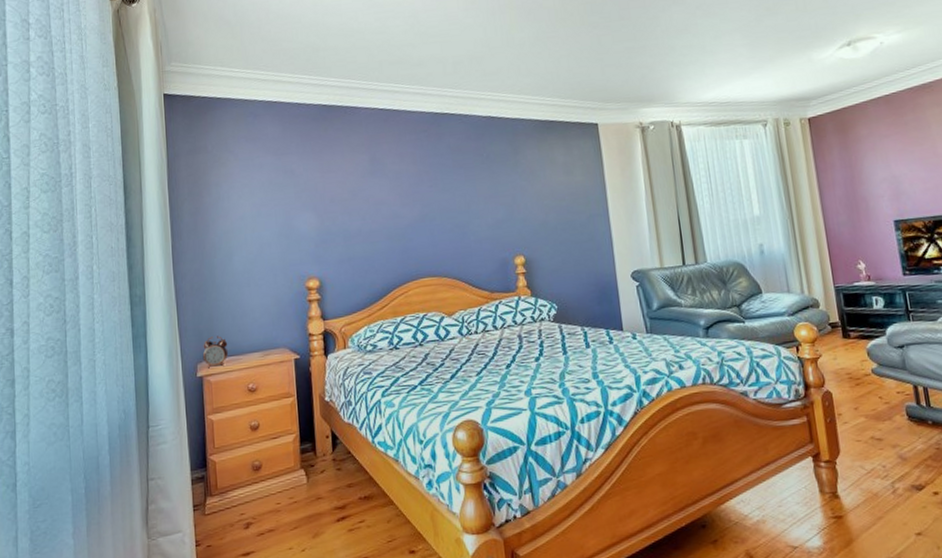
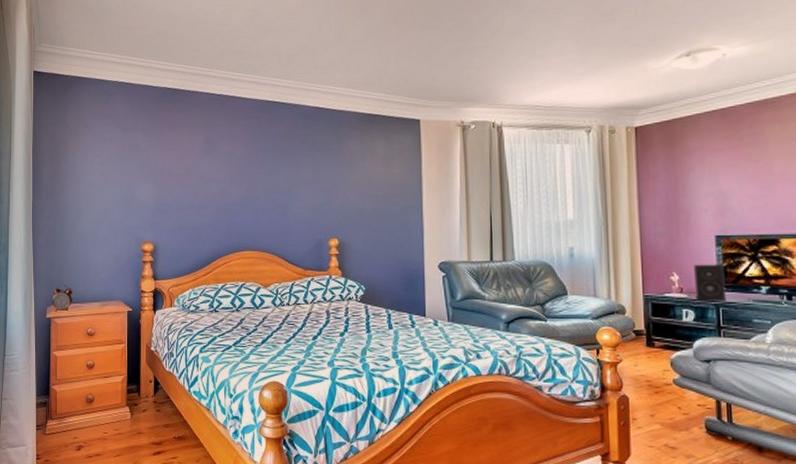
speaker: none [877,248,911,287] -> present [694,264,726,301]

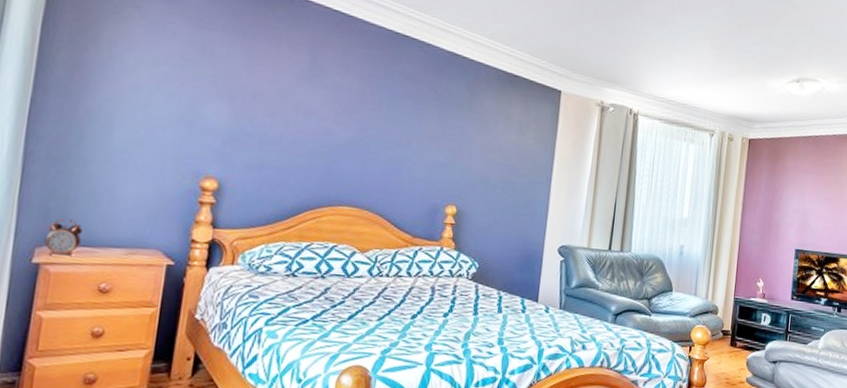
speaker: present [694,264,726,301] -> none [773,273,798,309]

